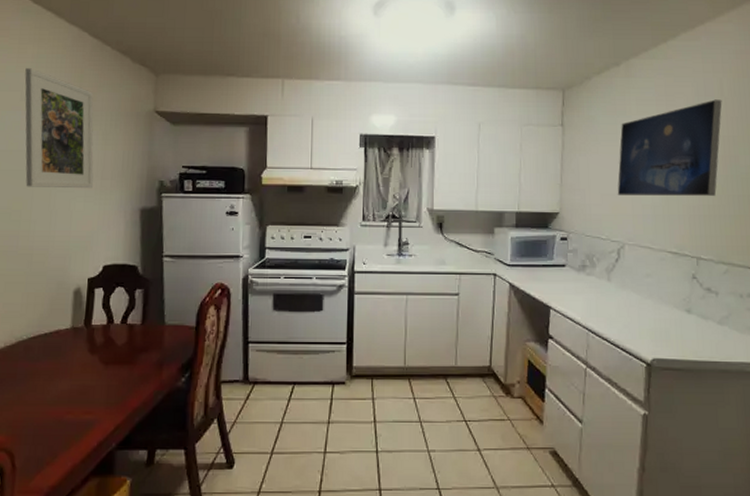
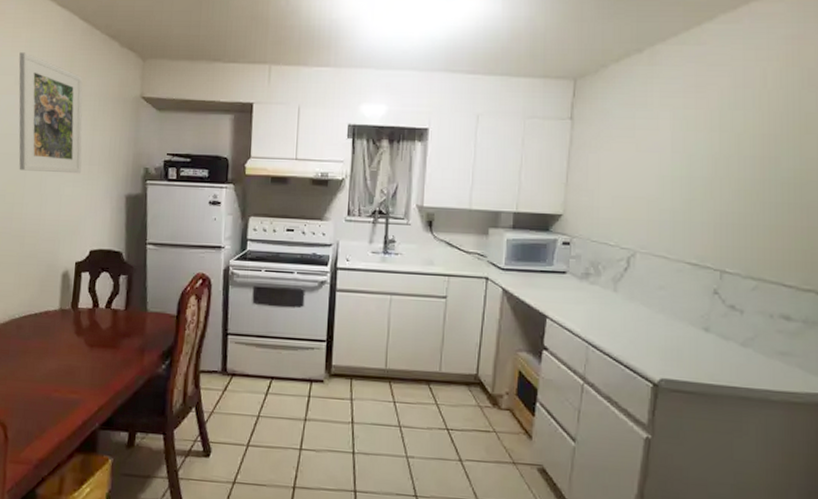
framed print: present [617,99,722,196] -> none [631,92,764,202]

